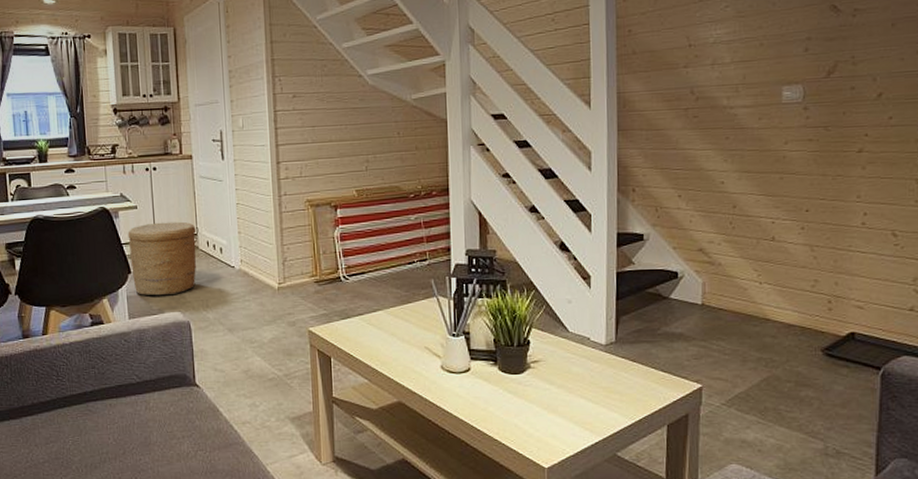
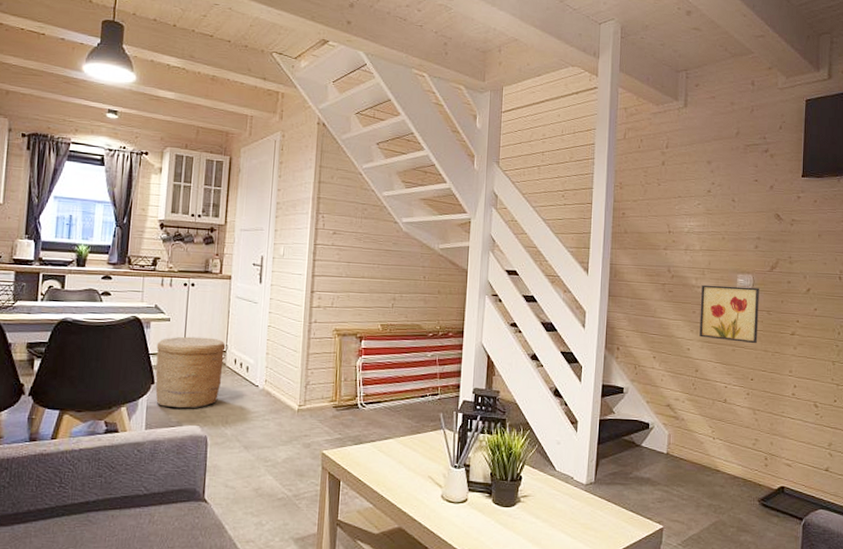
wall art: none [734,100,813,168] -> present [699,284,759,344]

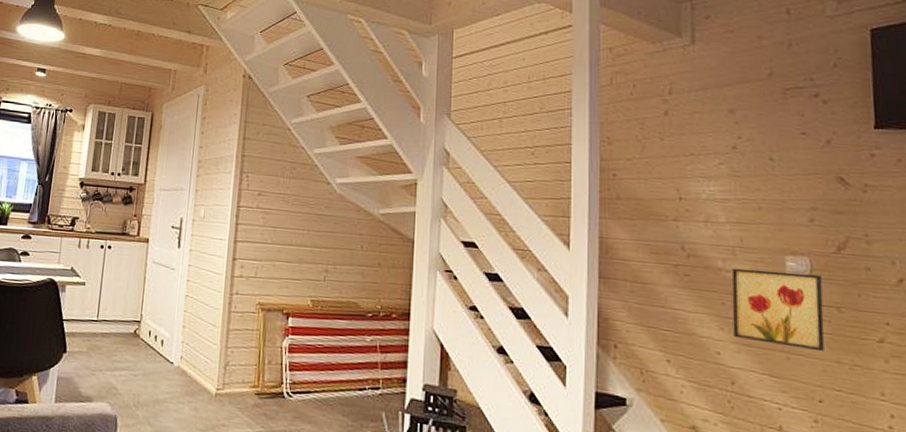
basket: present [155,336,226,409] -> none [67,302,141,384]

